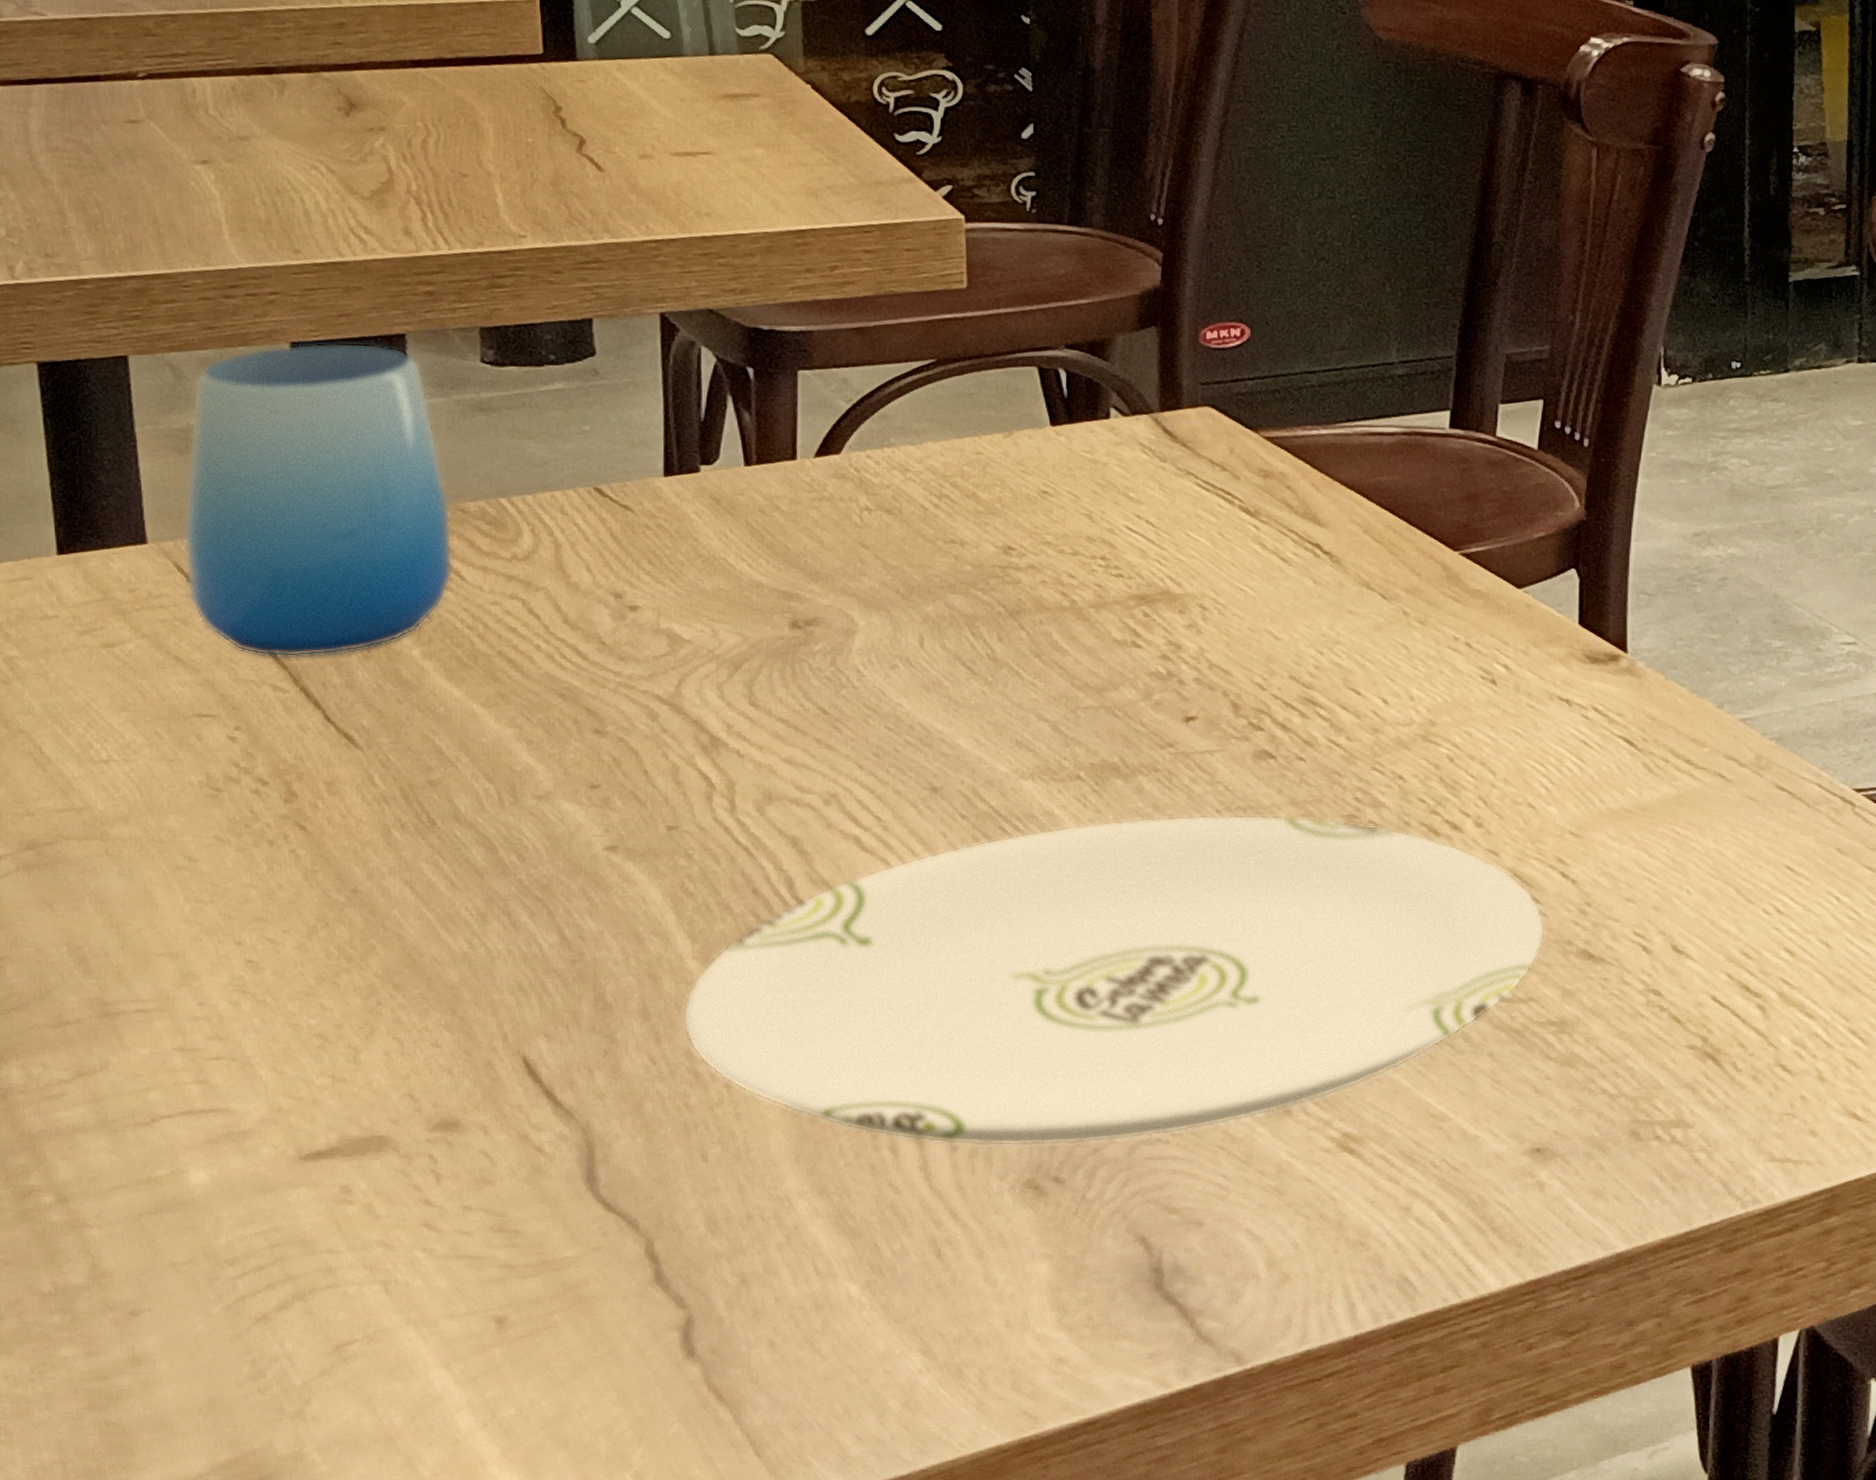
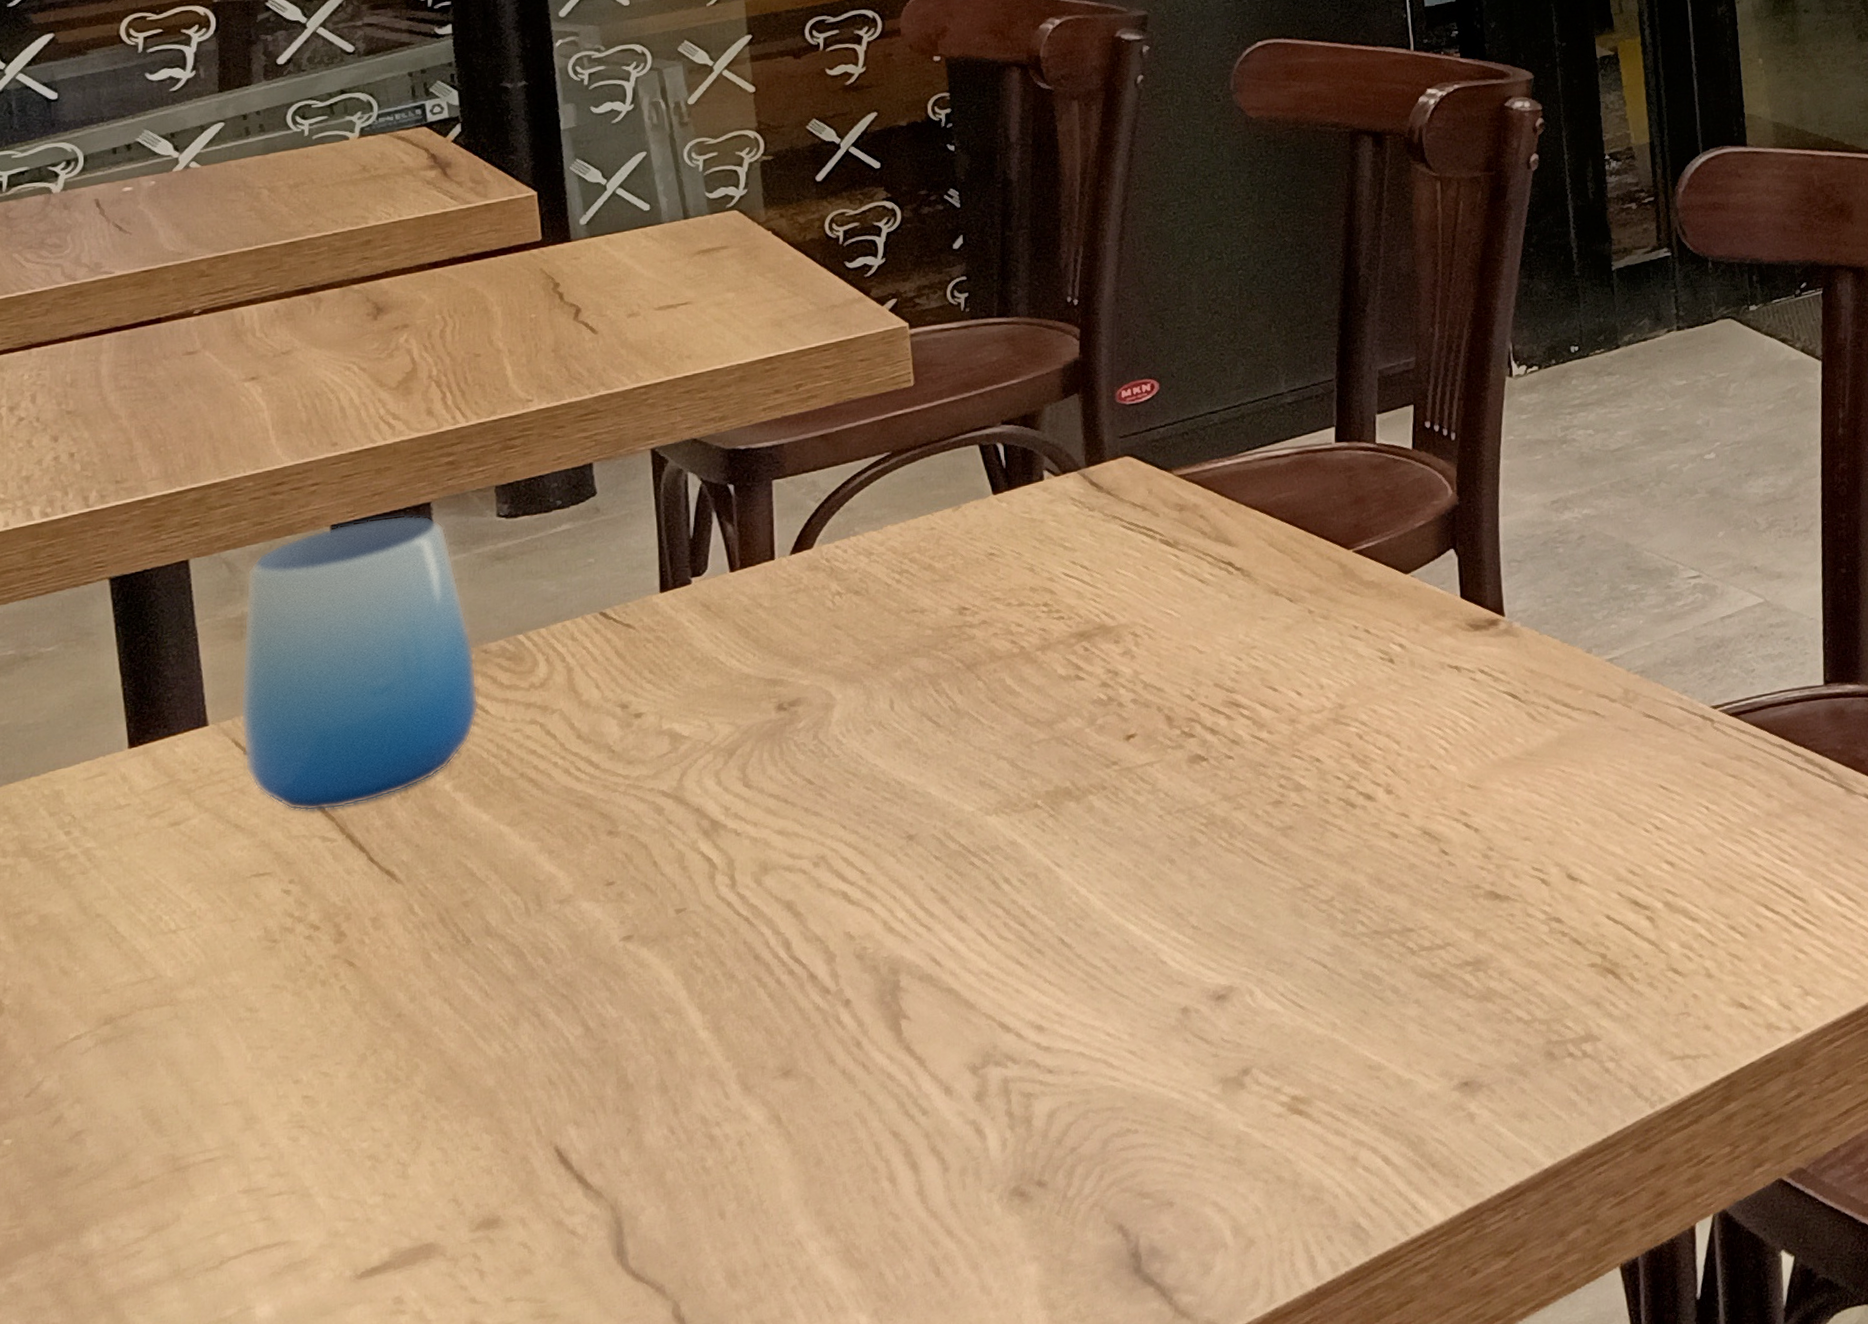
plate: present [682,814,1545,1147] -> none [697,807,1455,1169]

